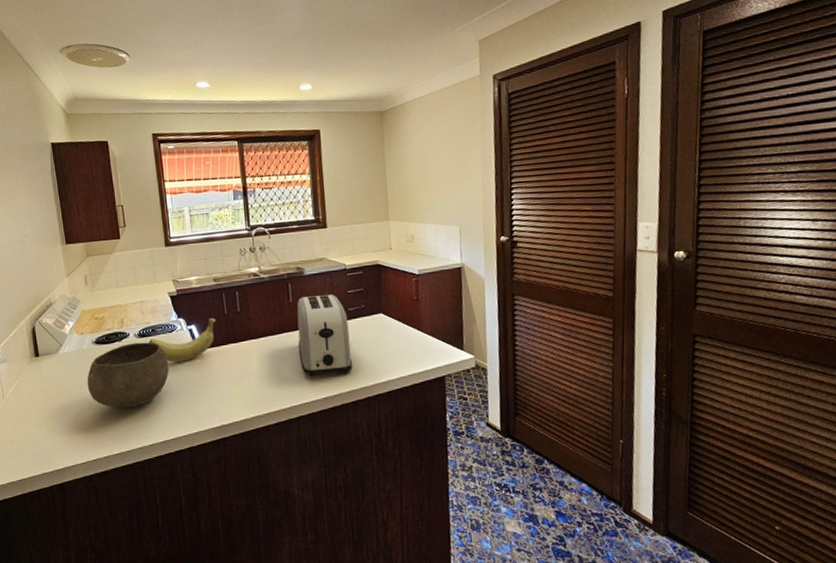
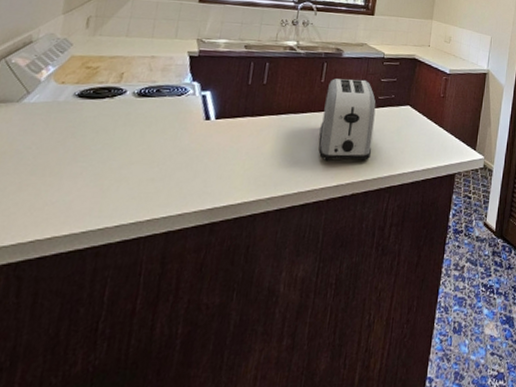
bowl: present [87,342,169,409] -> none [49,101,168,179]
banana: present [148,317,216,362] -> none [148,86,237,131]

